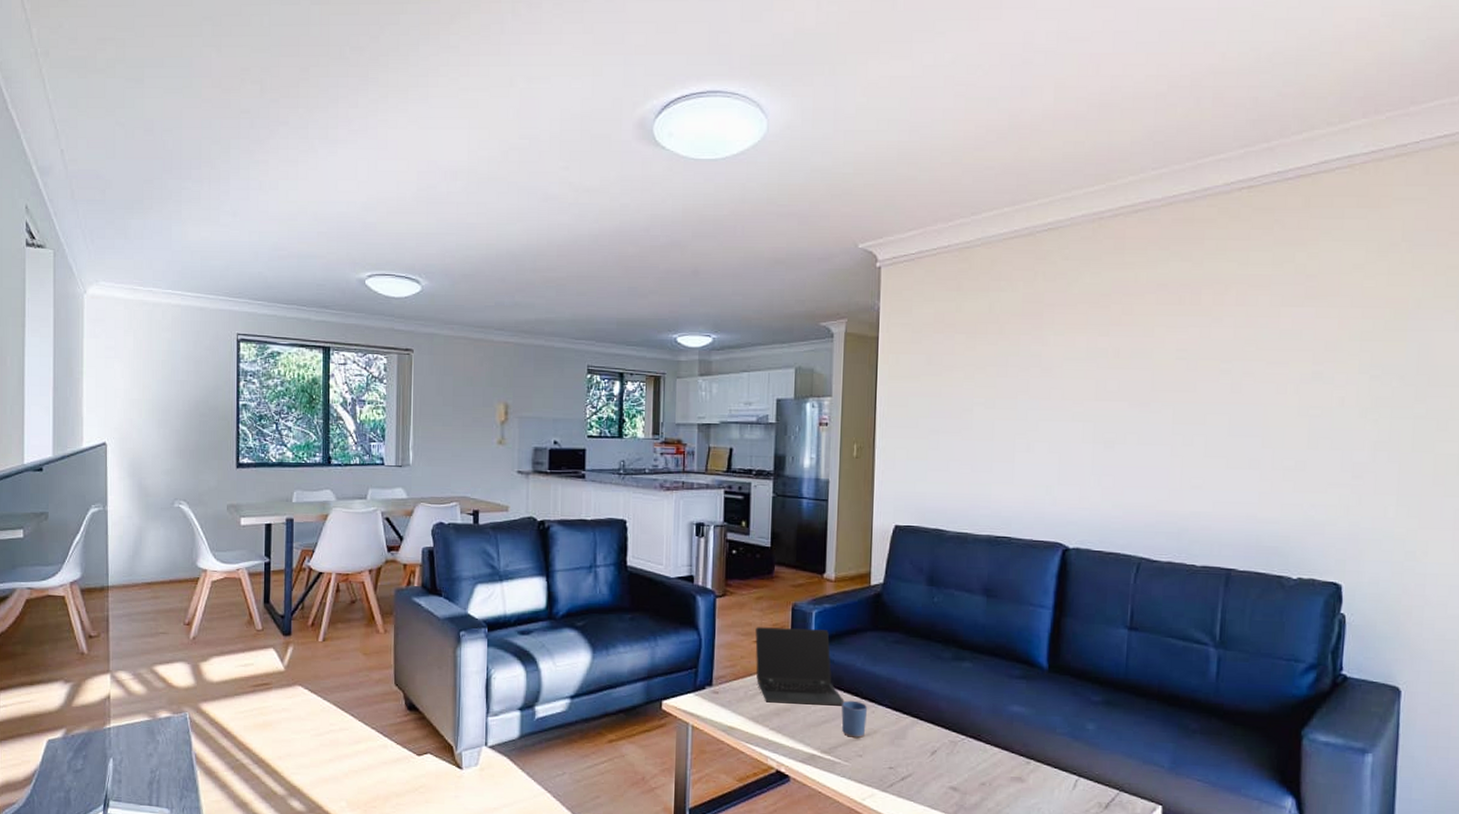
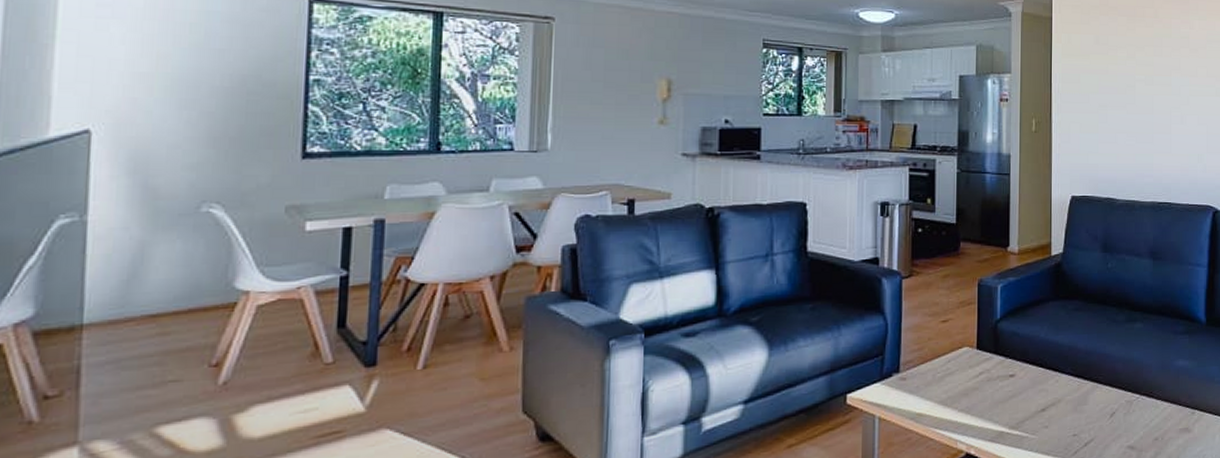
laptop: present [755,627,845,706] -> none [942,303,1030,384]
mug: present [841,700,868,738] -> none [1028,371,1052,409]

